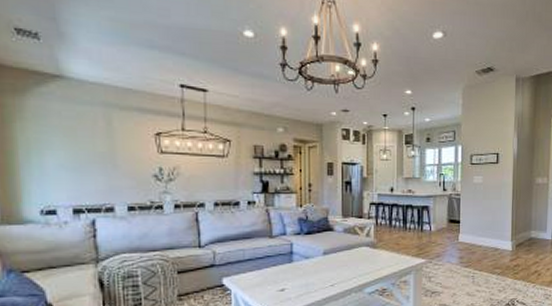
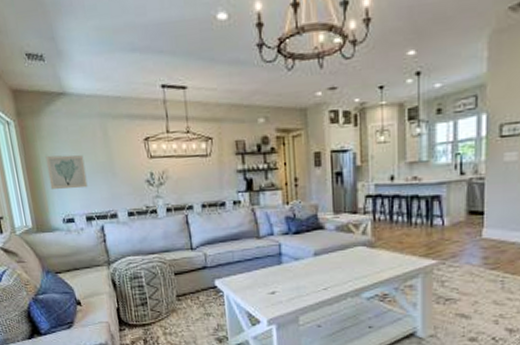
wall art: none [26,139,80,178] -> present [45,154,88,189]

